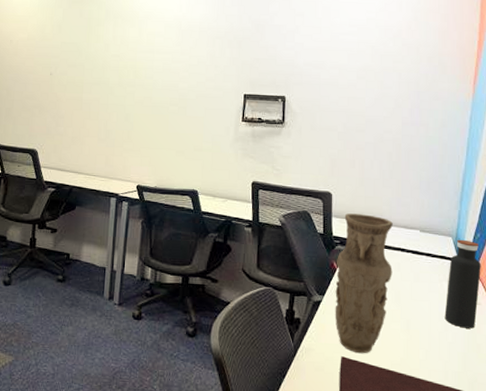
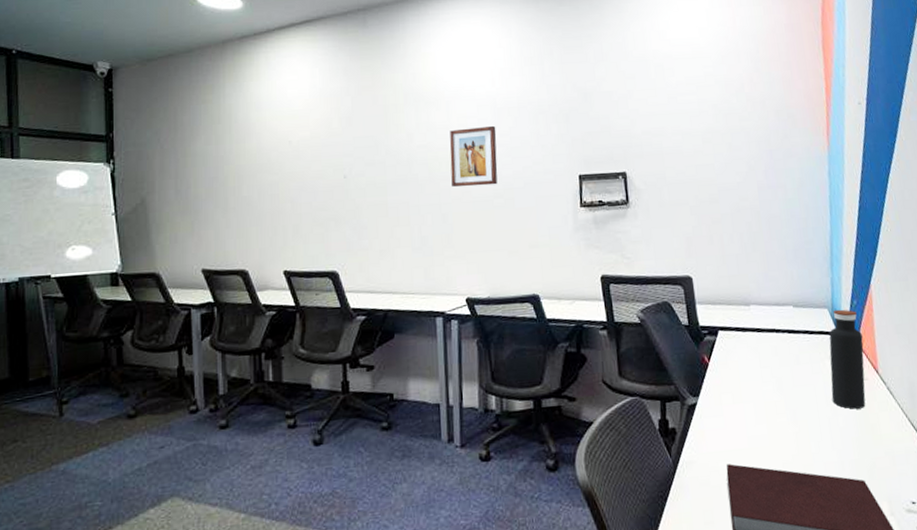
wall art: none [136,44,179,95] -> present [450,125,498,187]
vase: present [335,213,393,354] -> none [707,296,771,458]

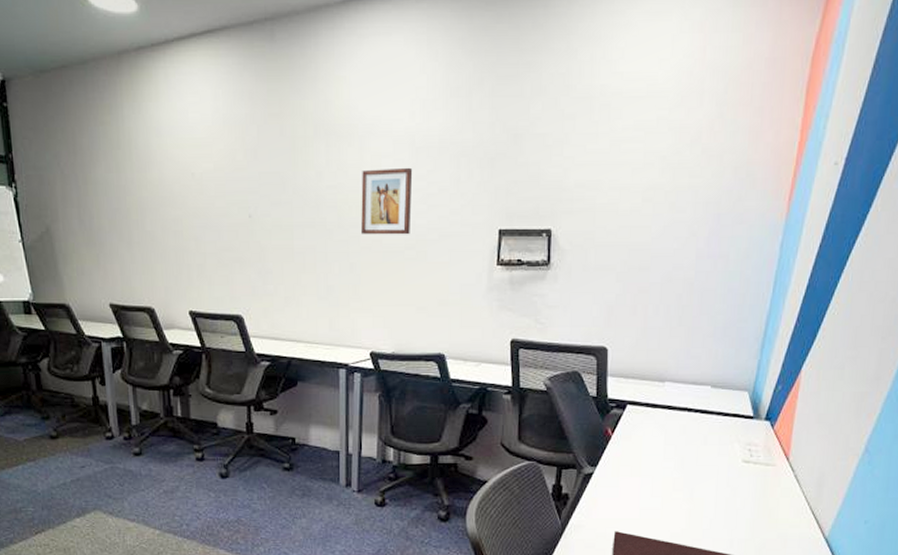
water bottle: present [829,309,866,409] -> none [733,393,780,493]

